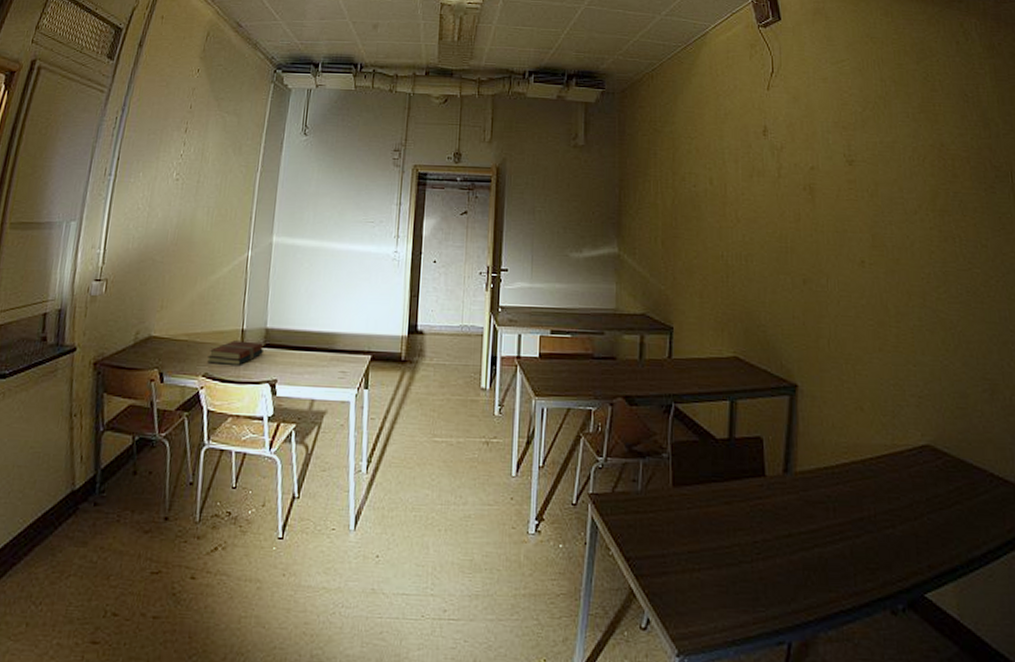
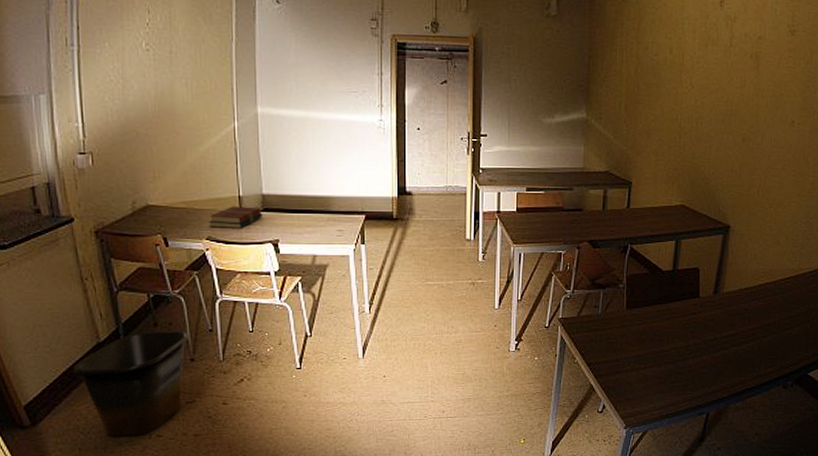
waste bin: none [40,480,168,612] -> present [73,331,189,437]

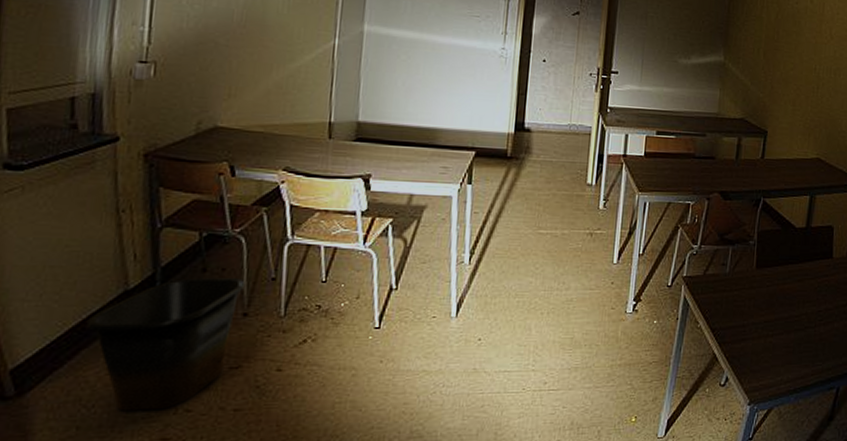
books: present [209,206,262,228] -> none [288,133,355,159]

